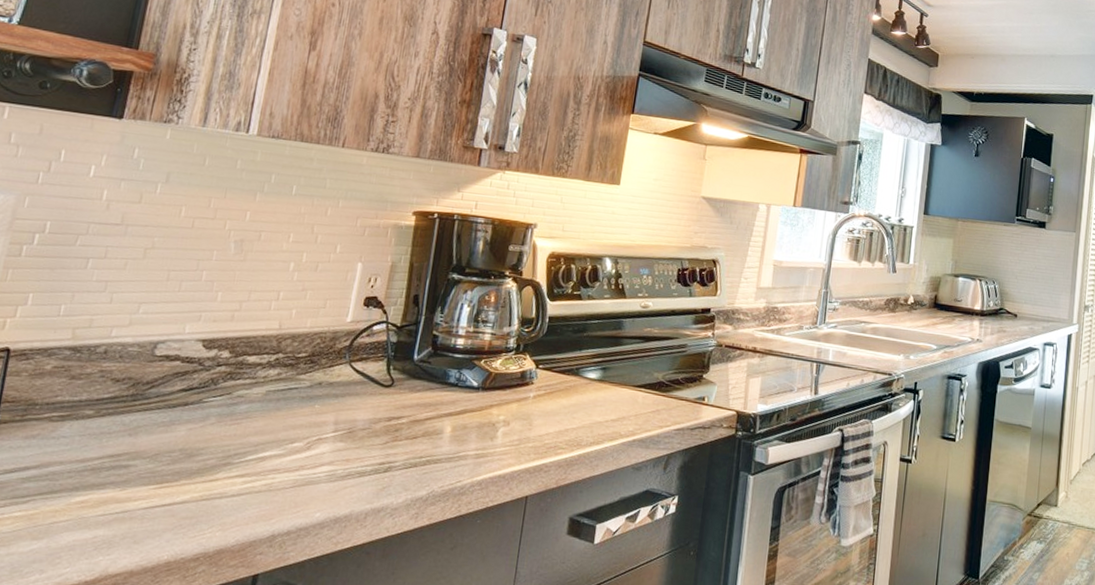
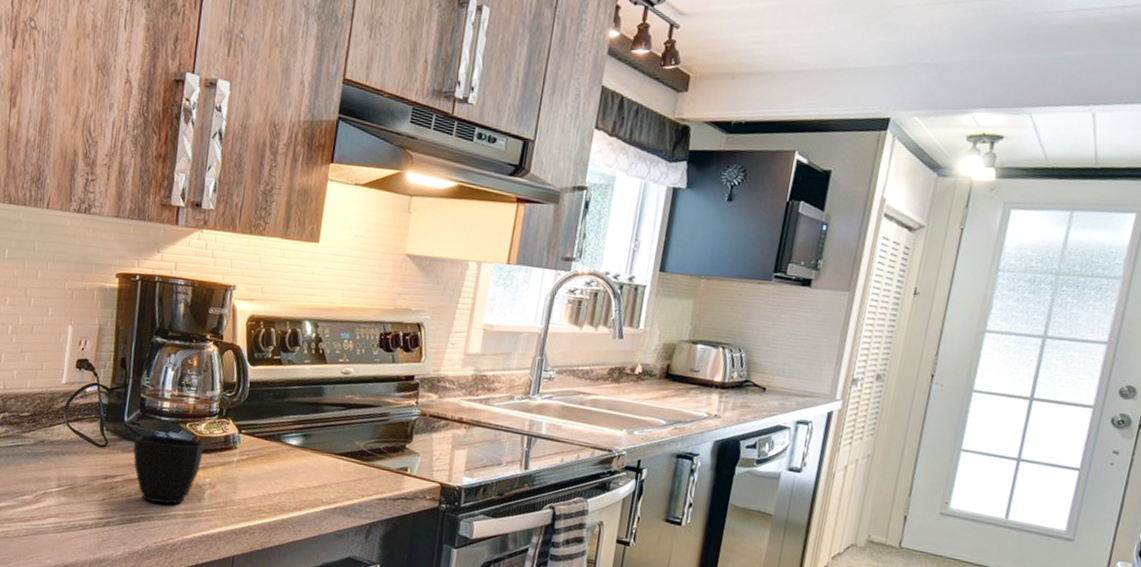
cup: none [422,373,498,444] -> present [133,435,203,504]

